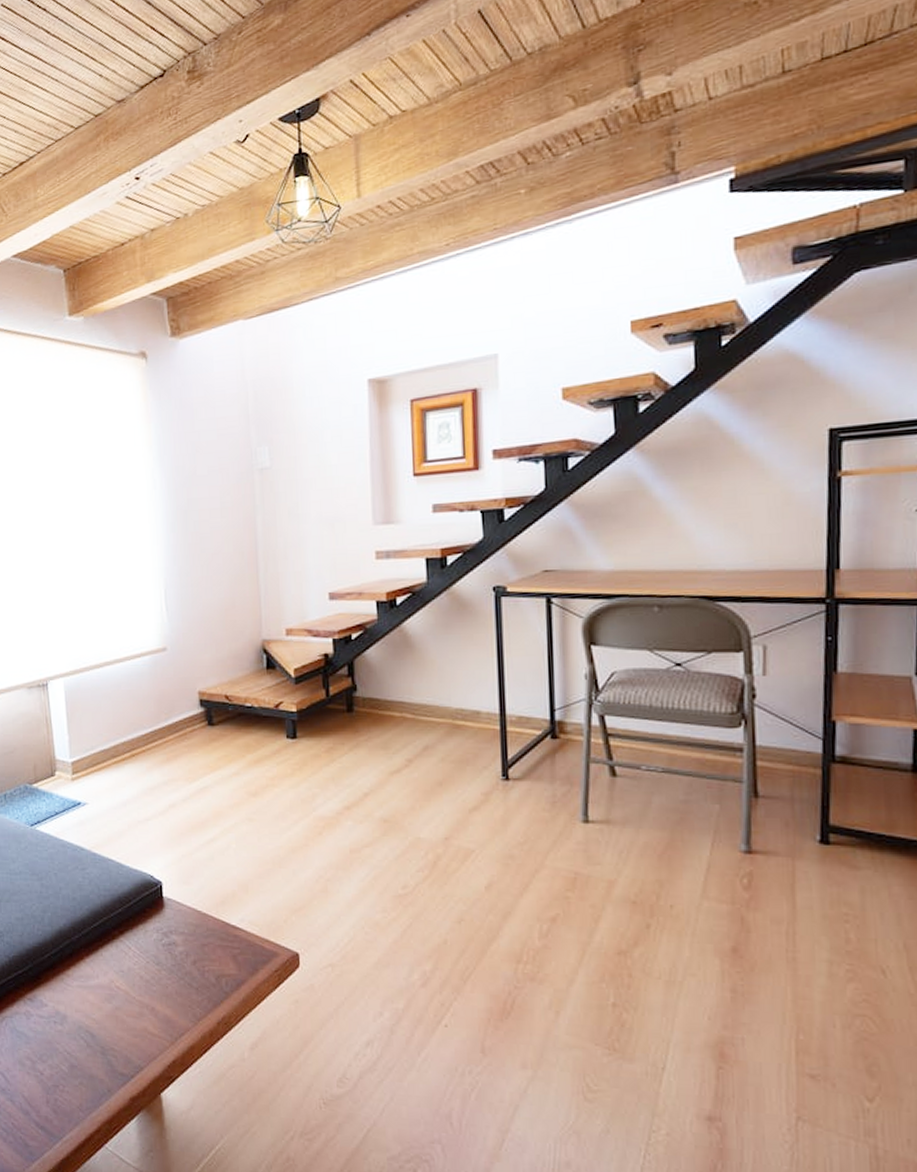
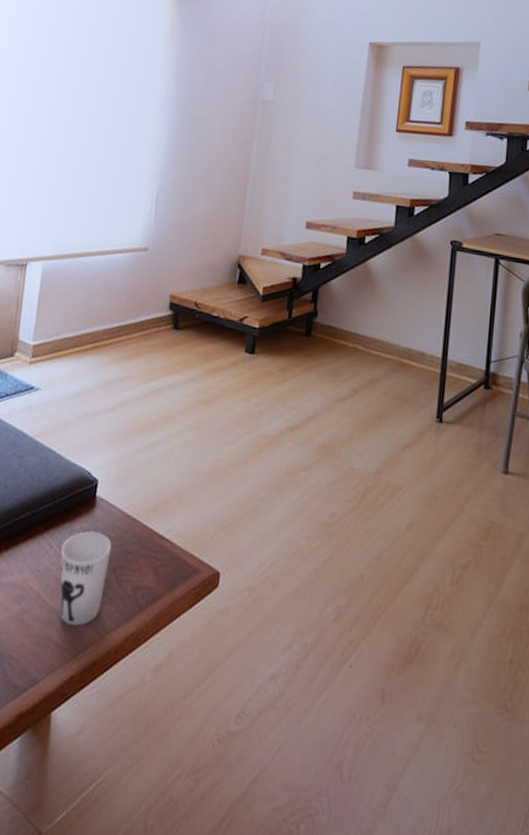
cup: none [139,930,189,1016] -> present [59,531,112,626]

